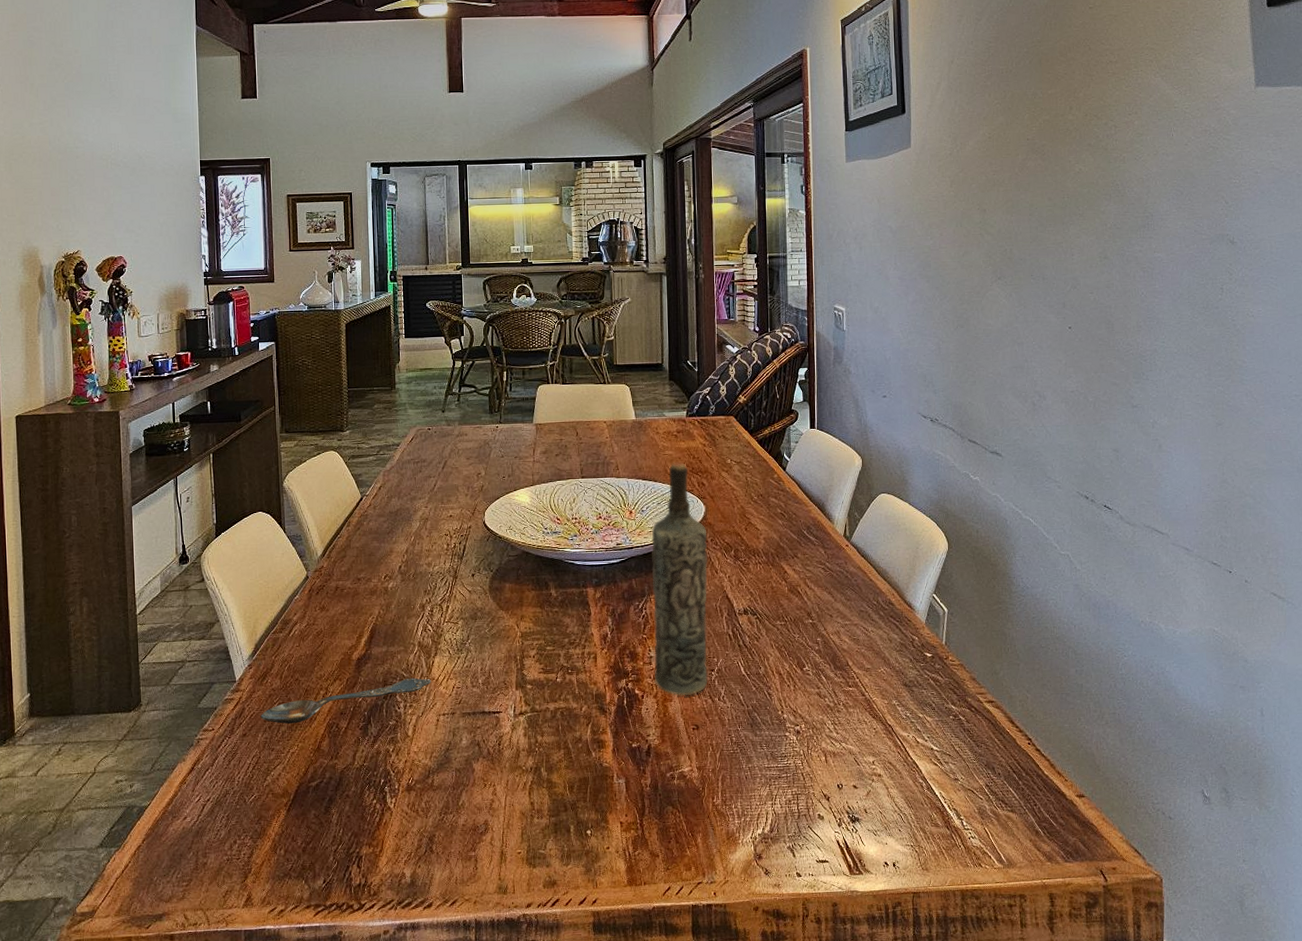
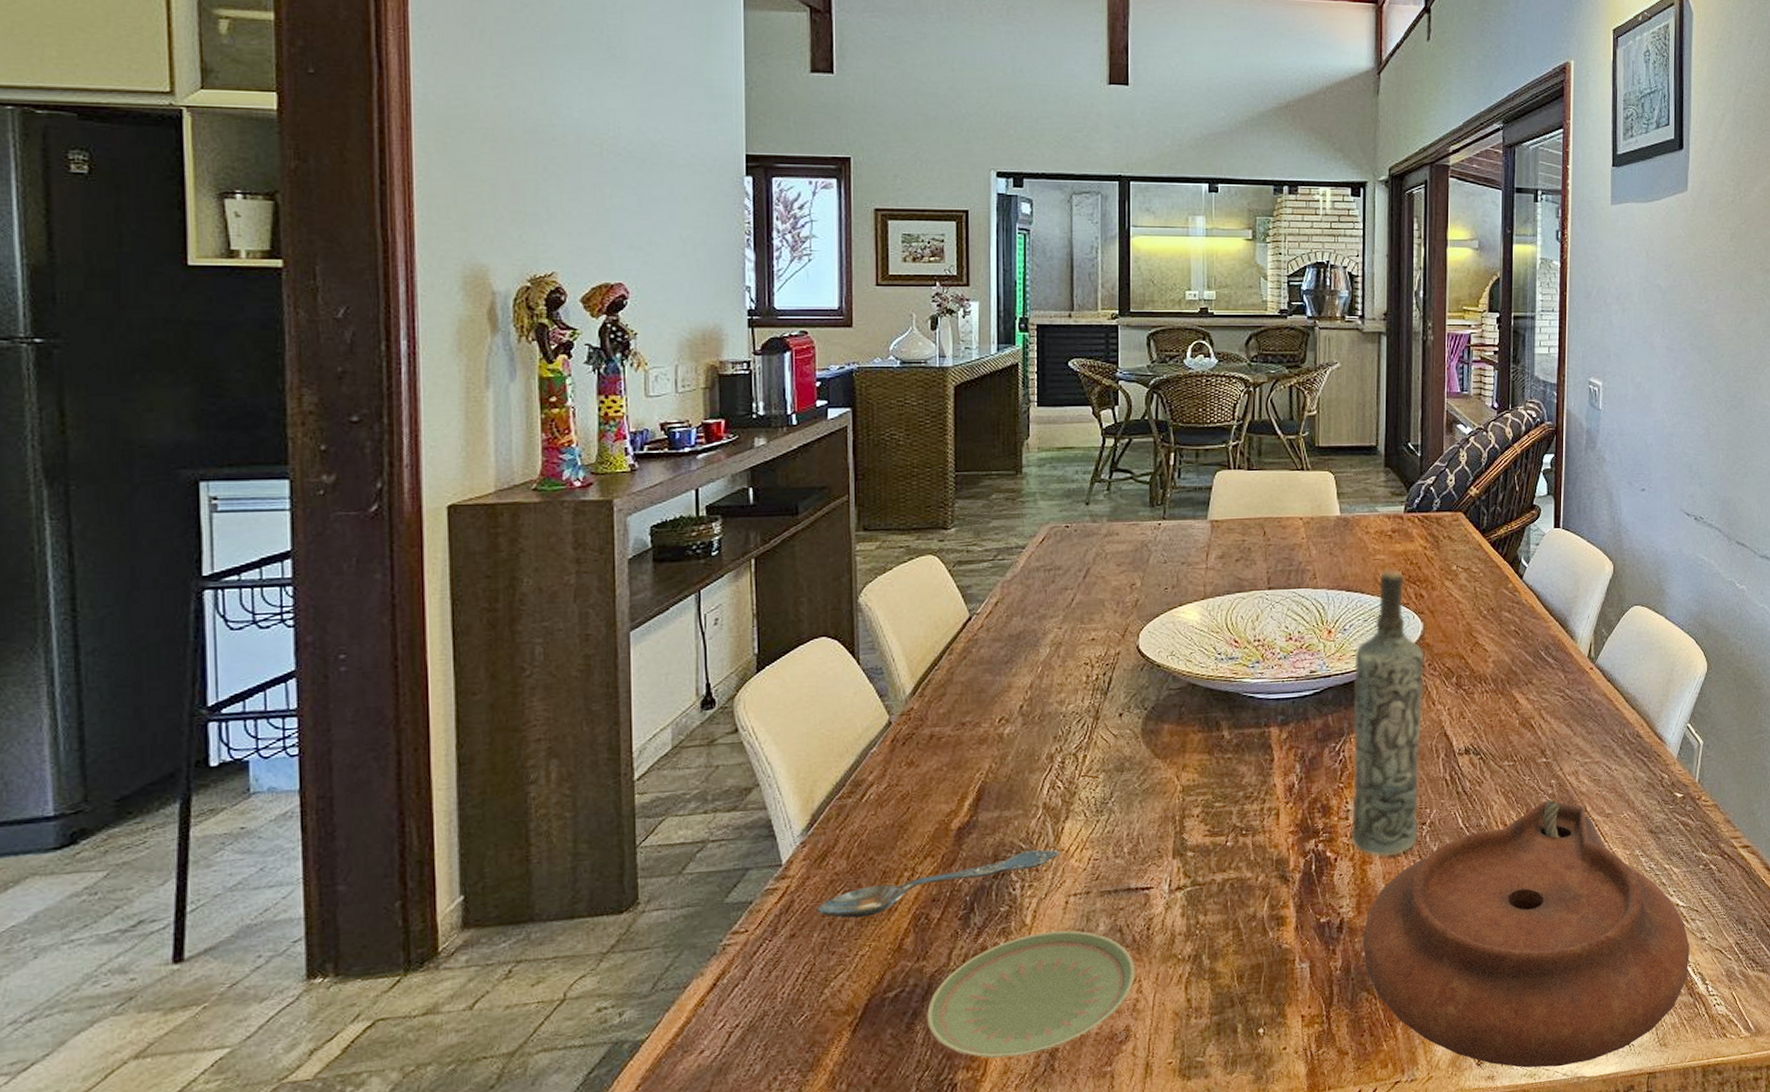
plate: none [339,742,491,839] -> present [927,930,1135,1059]
plate: none [667,654,945,881] -> present [1363,799,1690,1068]

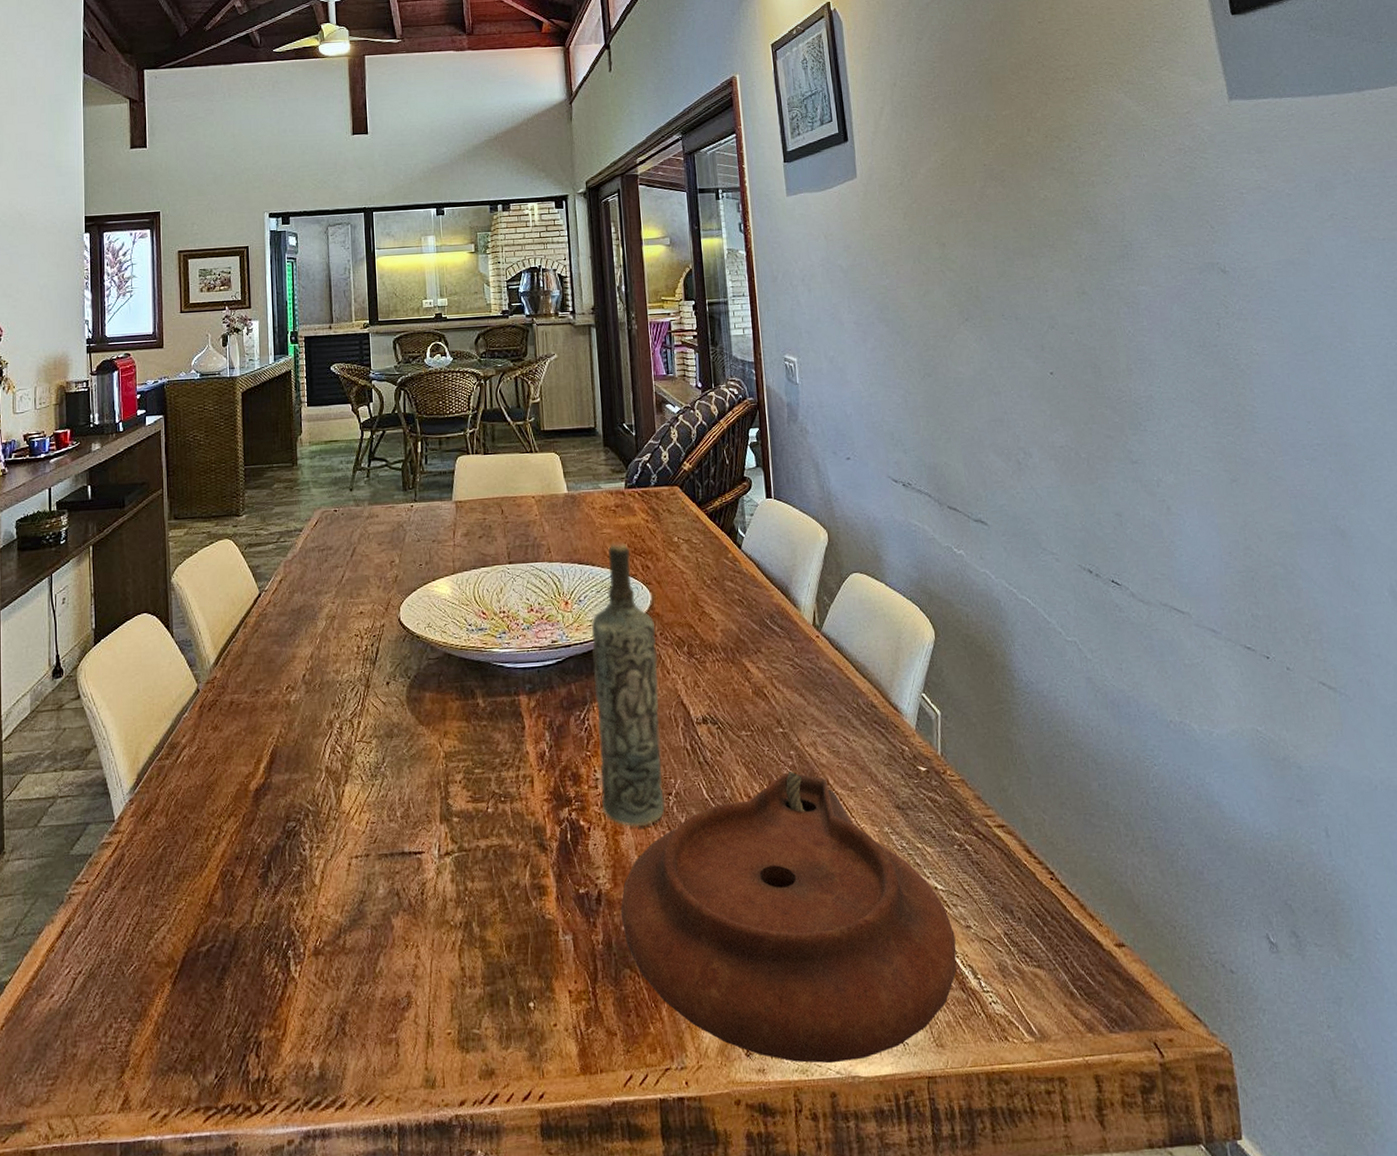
spoon: present [816,849,1060,918] -> none [142,811,342,873]
plate: present [927,930,1135,1059] -> none [234,892,413,1018]

